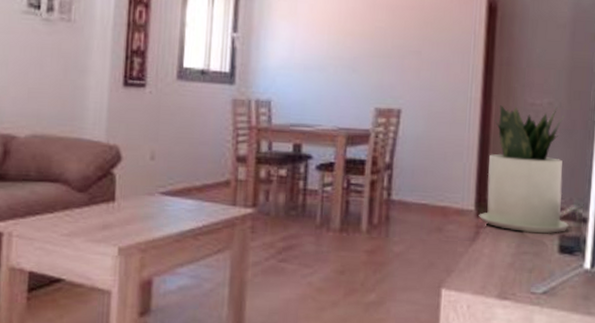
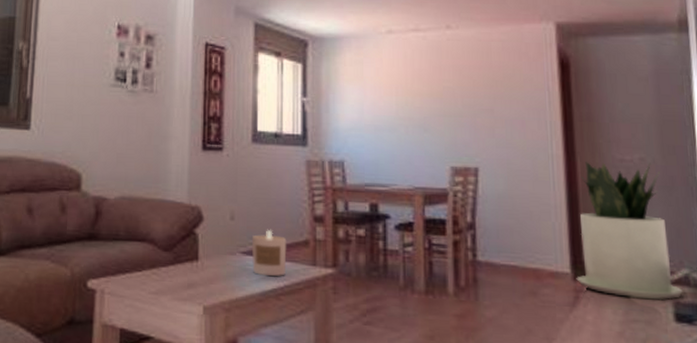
candle: none [171,169,208,217] -> present [251,229,287,277]

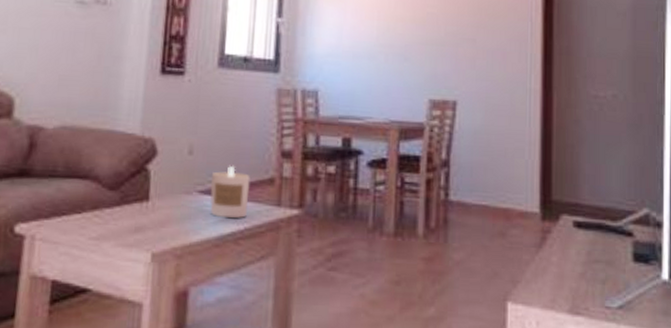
planter: present [576,162,683,300] -> none [544,97,642,239]

